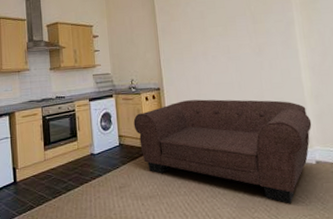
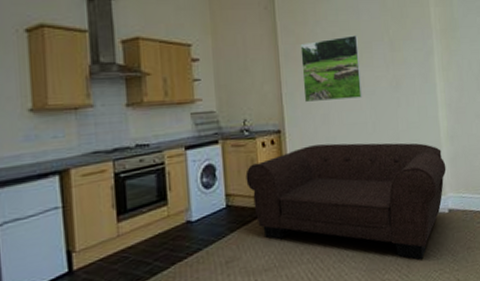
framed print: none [174,12,229,66] -> present [300,35,363,102]

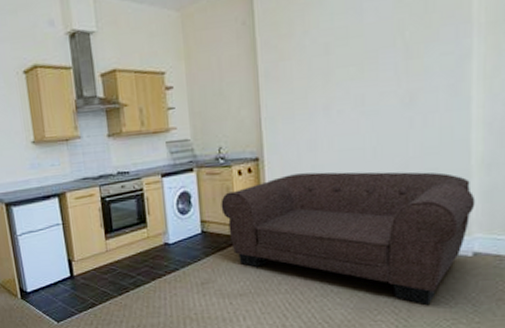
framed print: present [300,35,363,102] -> none [284,43,362,126]

